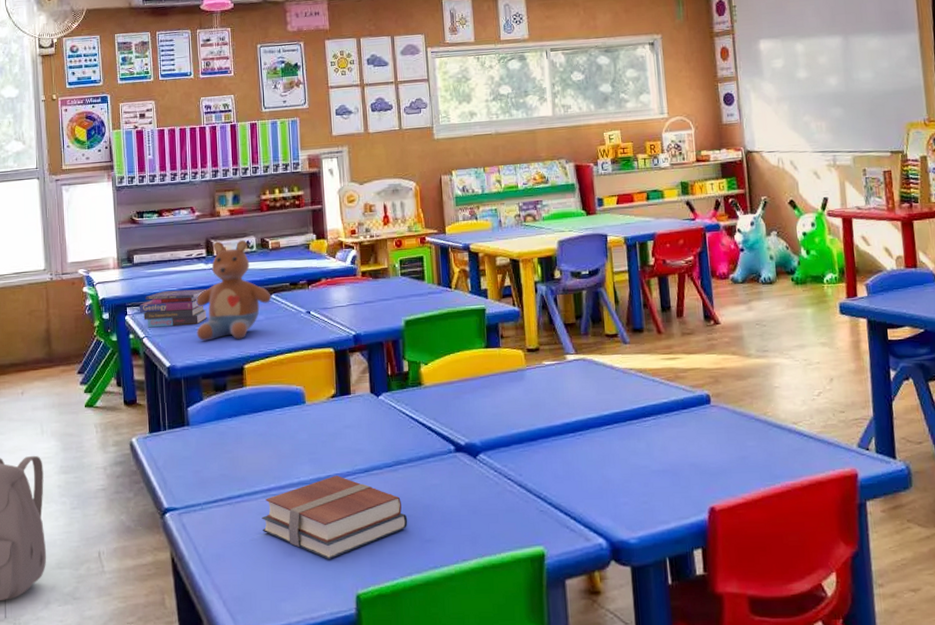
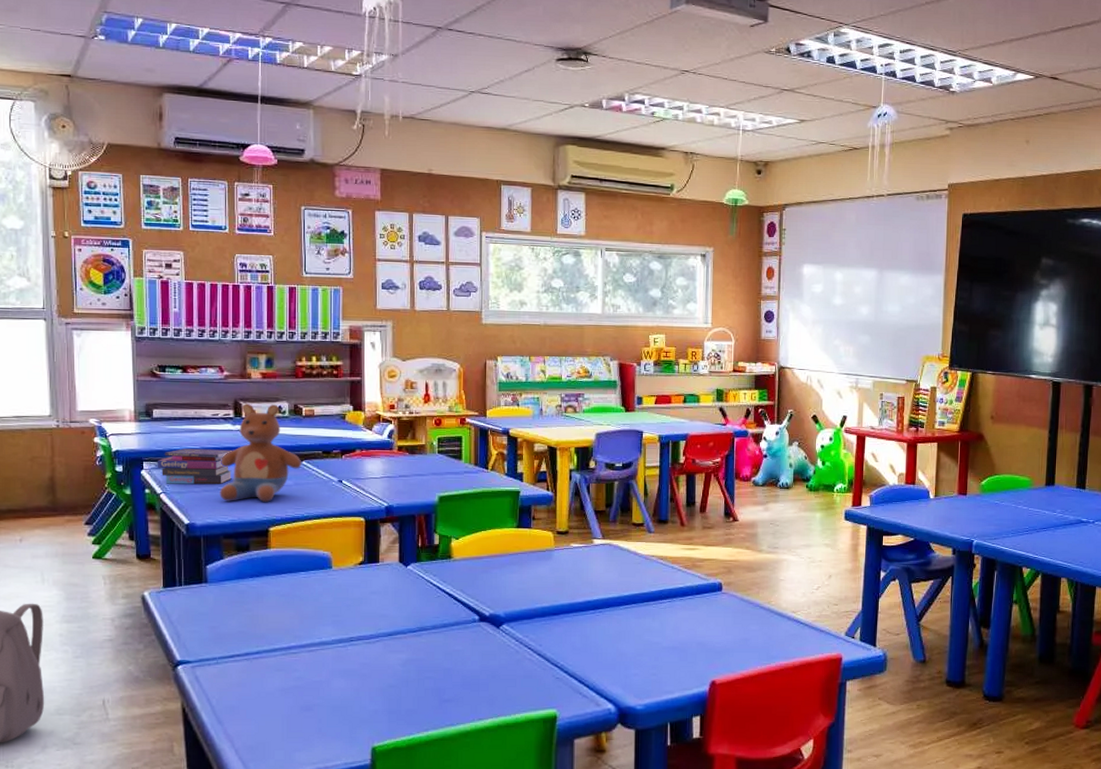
books: present [262,476,408,559] -> none [280,638,428,714]

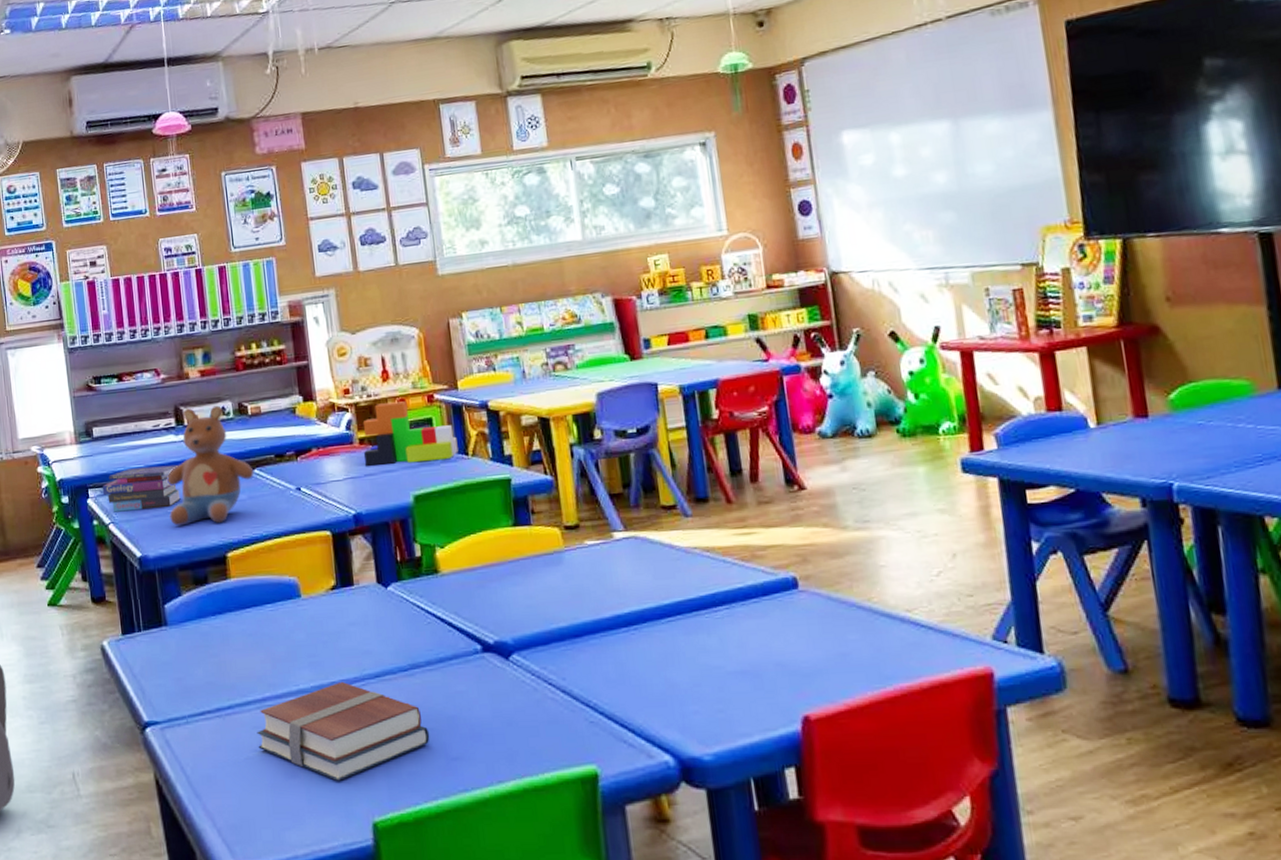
books: none [280,638,428,714] -> present [257,682,430,781]
toy blocks: none [400,420,480,471] -> present [362,401,458,467]

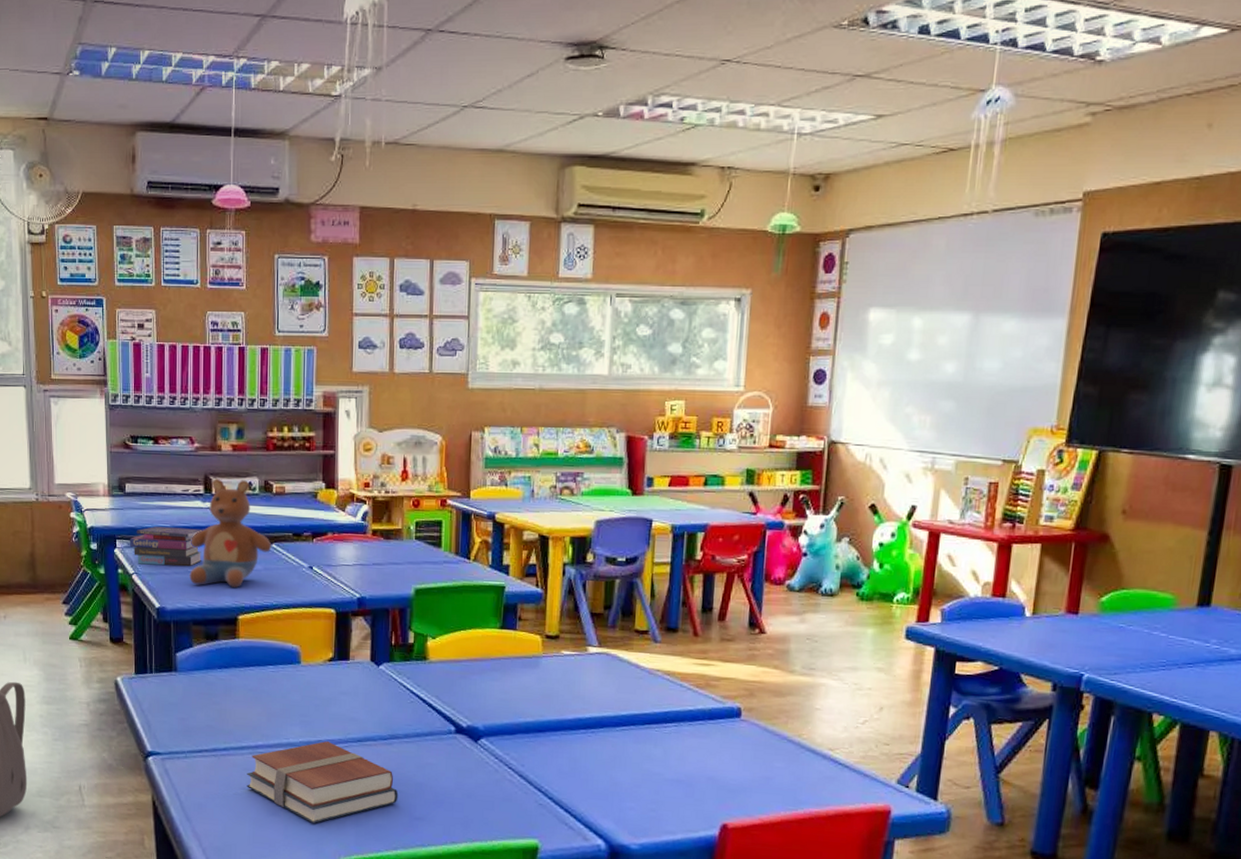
toy blocks: present [362,401,458,467] -> none [374,501,462,560]

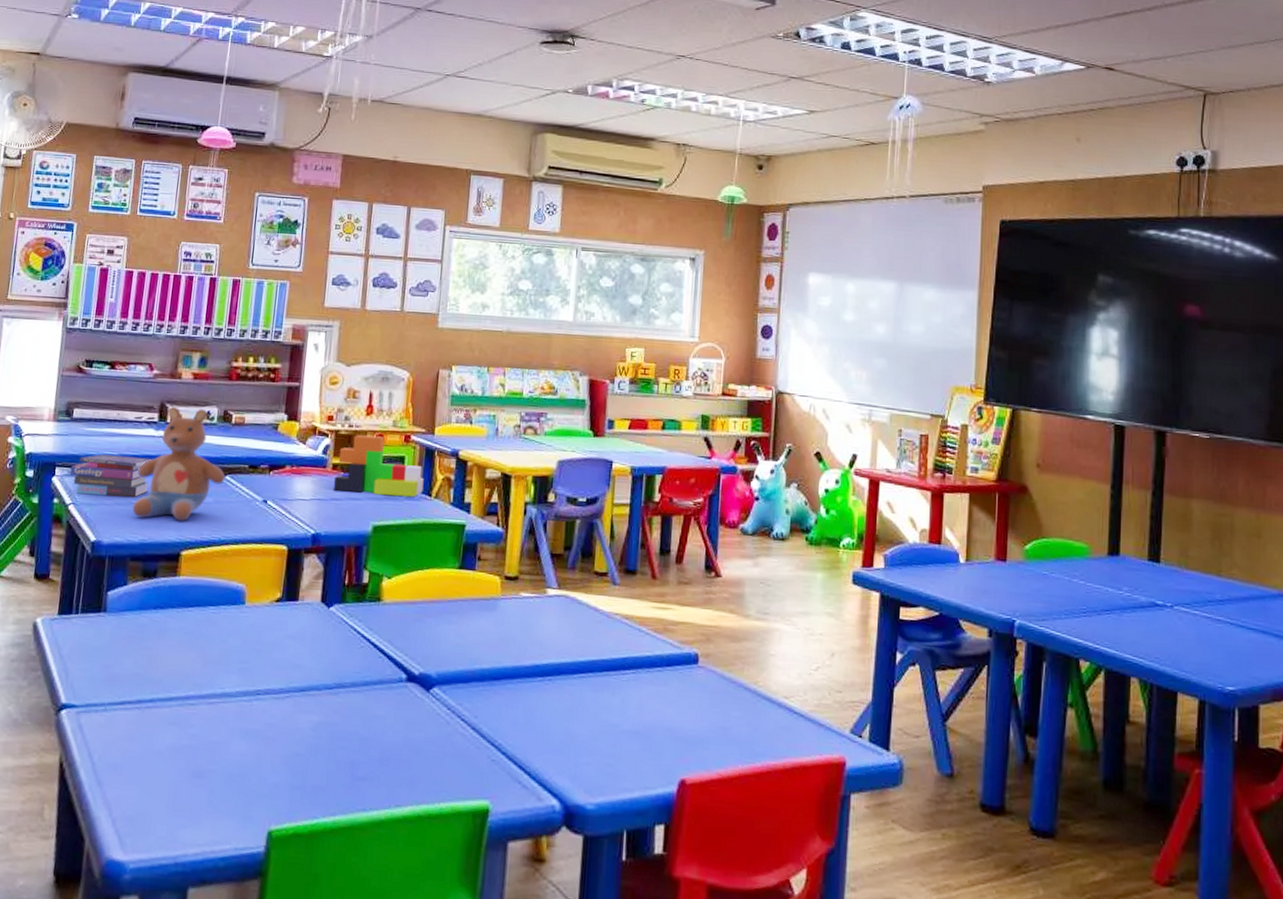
books: present [247,741,399,823] -> none [171,691,341,786]
toy blocks: none [374,501,462,560] -> present [333,435,424,497]

